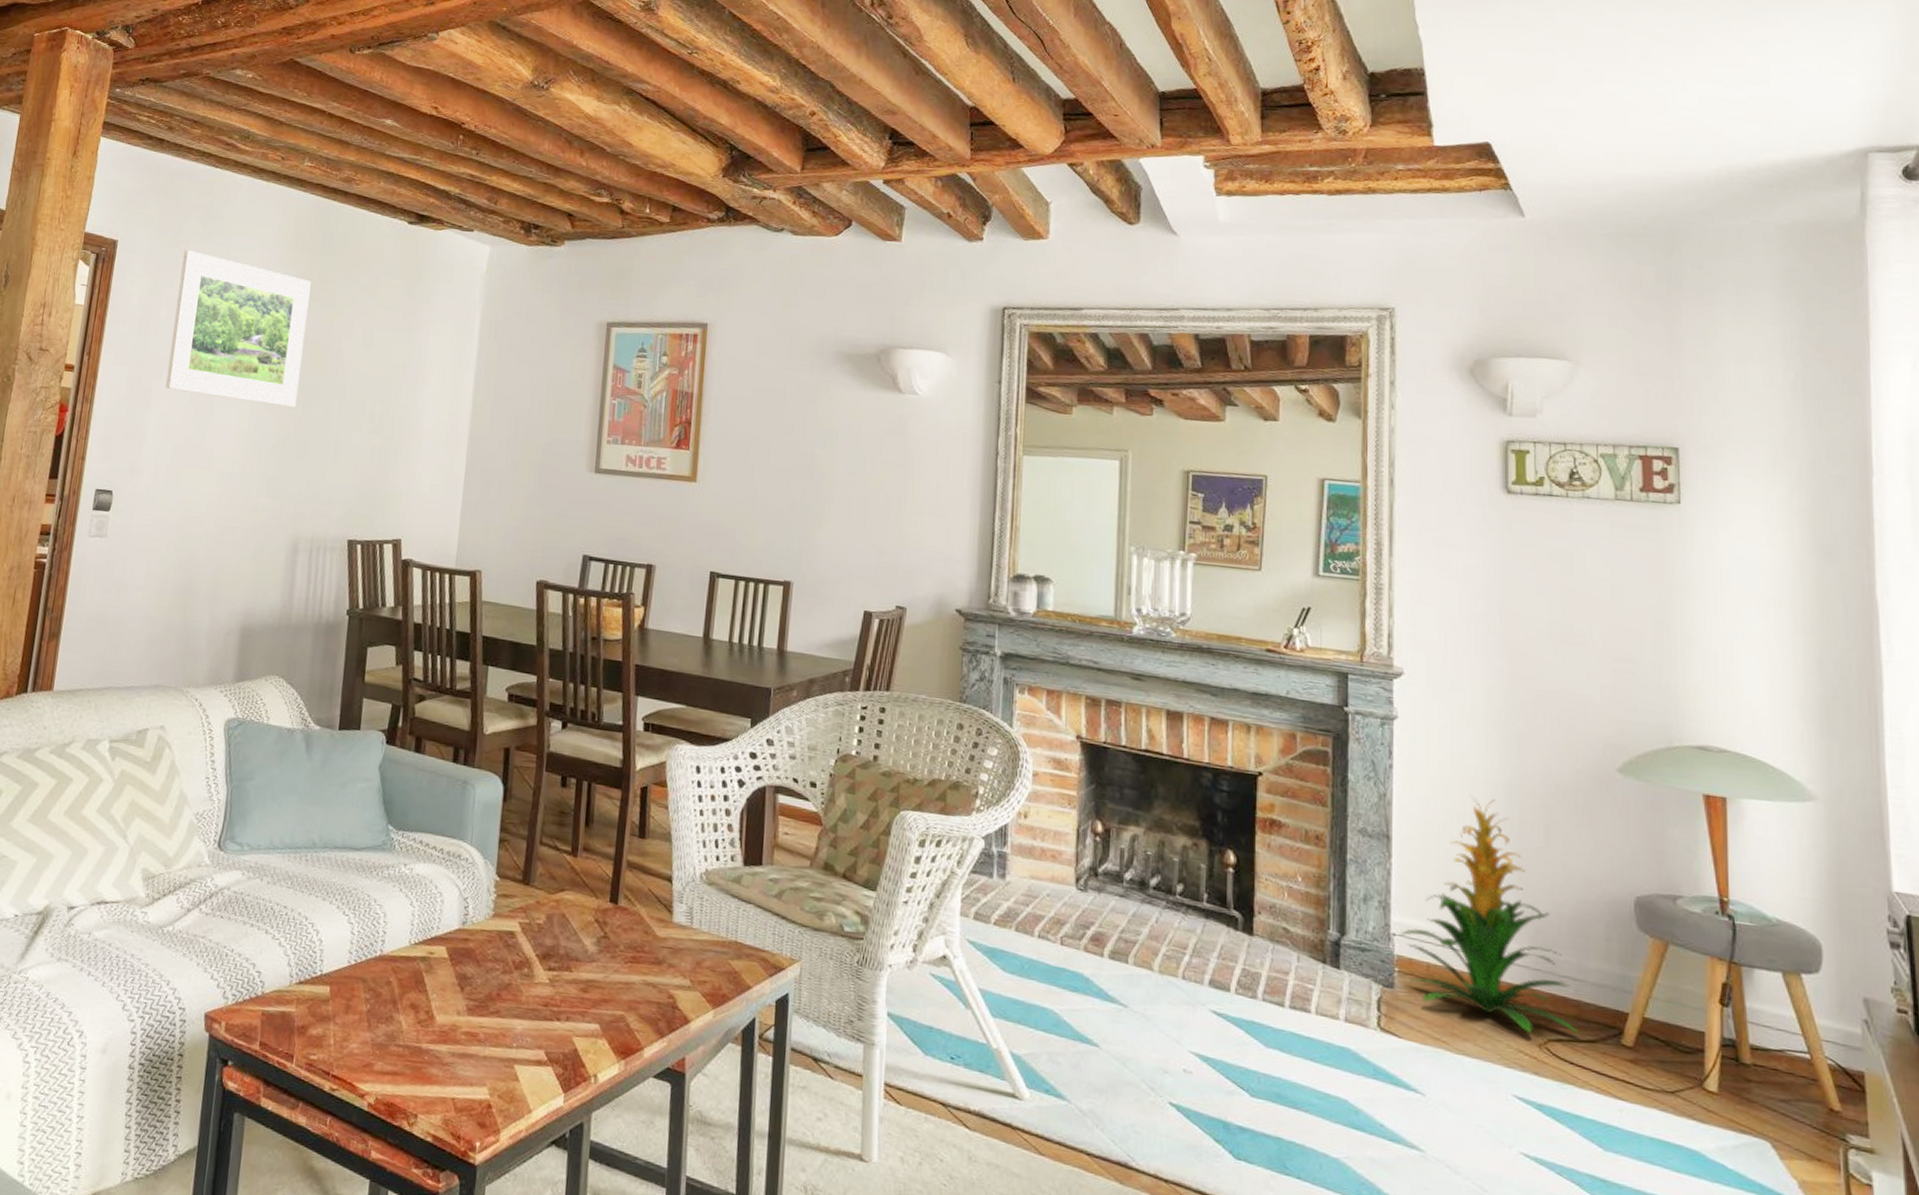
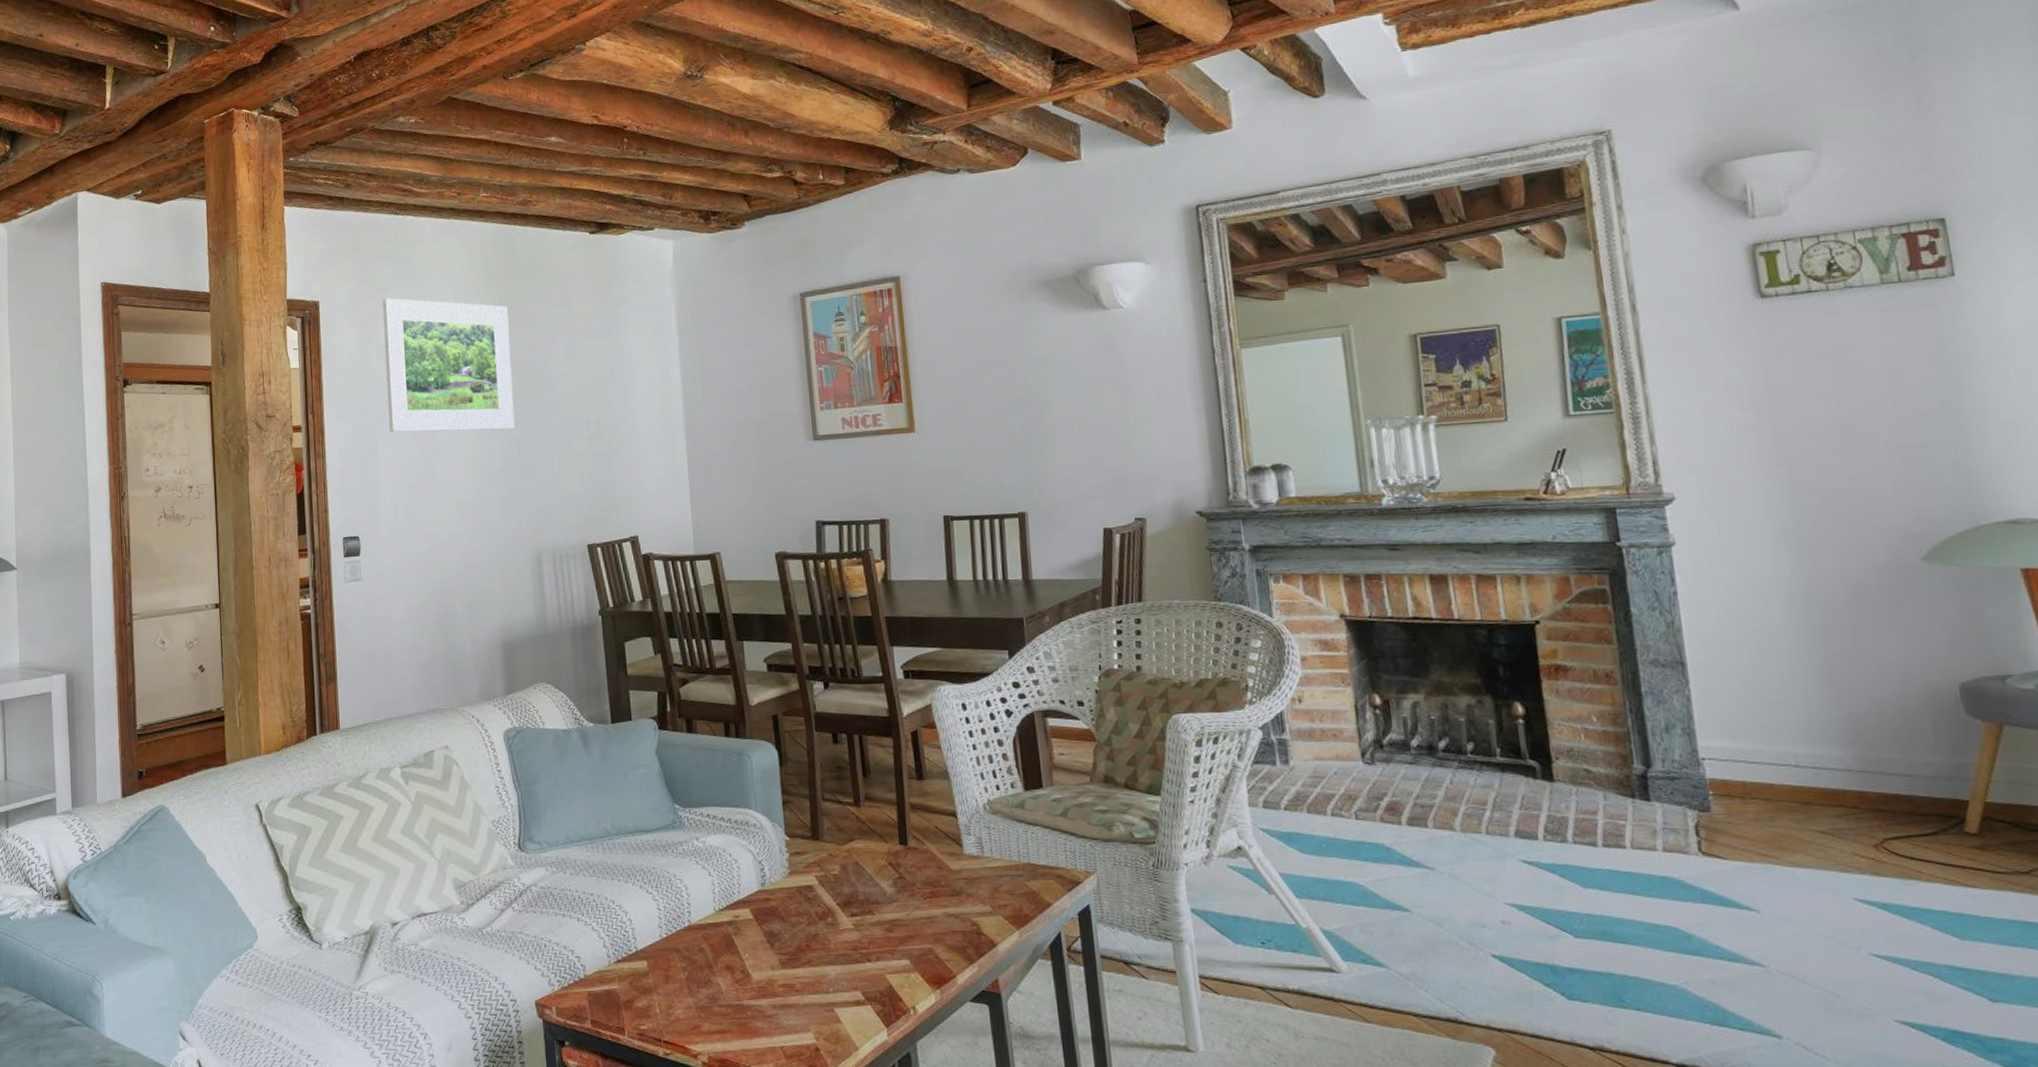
indoor plant: present [1400,793,1581,1035] -> none [1709,607,1919,835]

